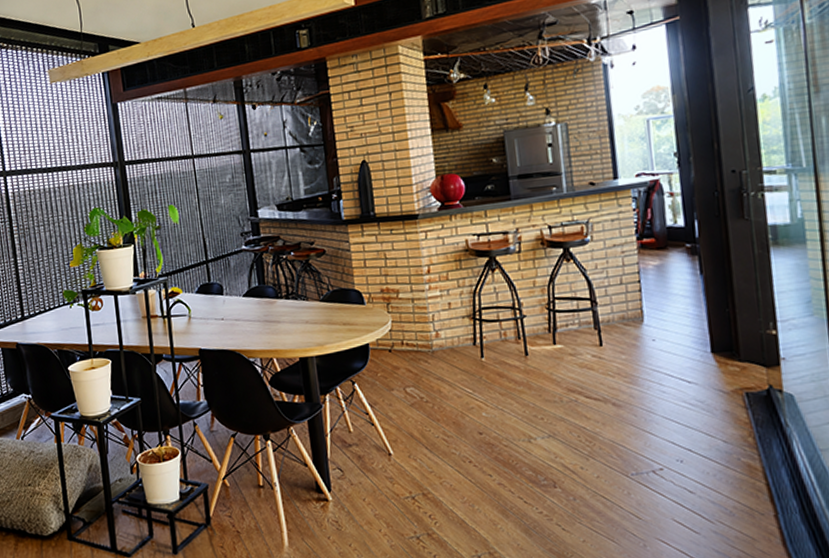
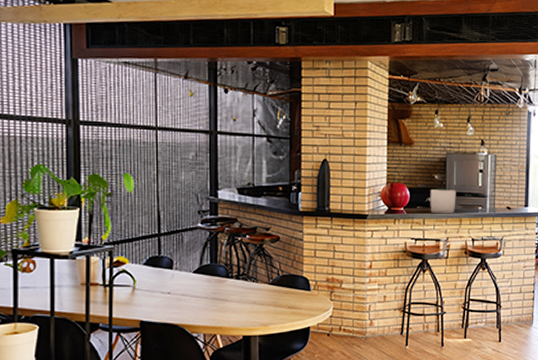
planter: none [488,170,523,203] -> present [430,187,456,214]

